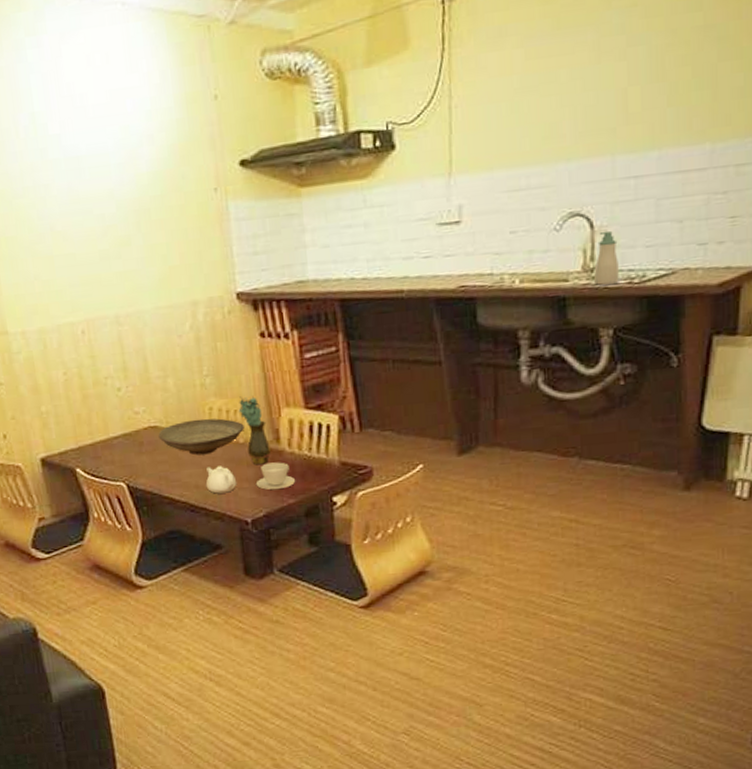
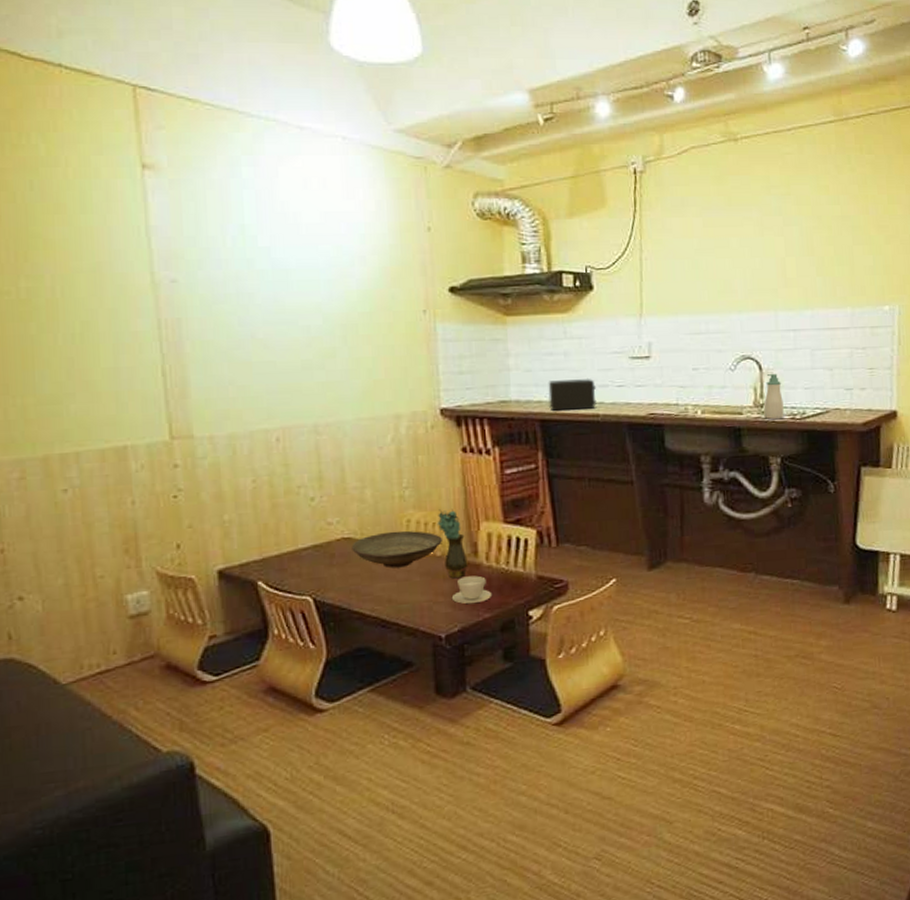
teapot: present [205,466,238,494] -> none [399,579,433,609]
toaster: none [347,250,401,289] -> present [548,378,597,411]

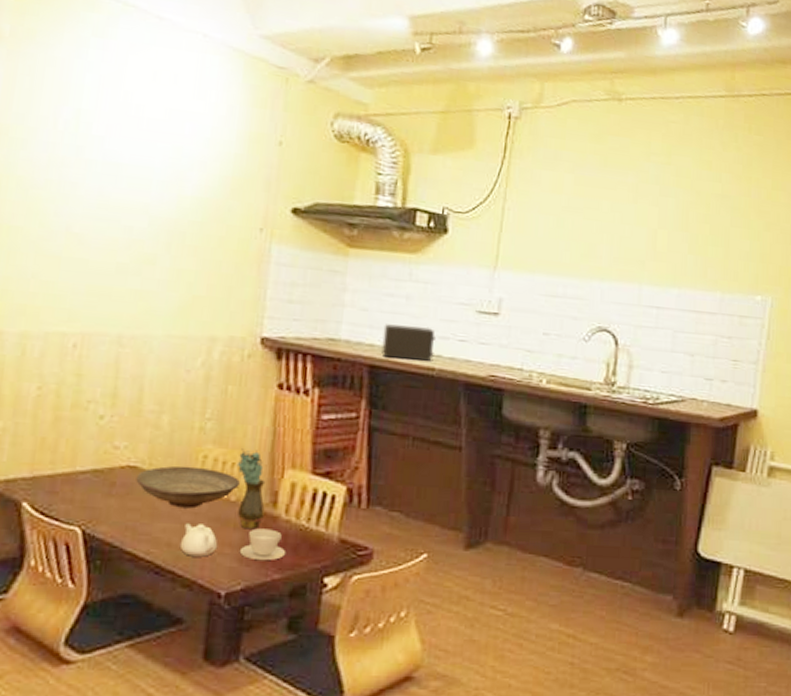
teapot: none [399,579,433,609] -> present [179,523,218,557]
soap bottle: present [763,374,784,420] -> none [614,351,638,402]

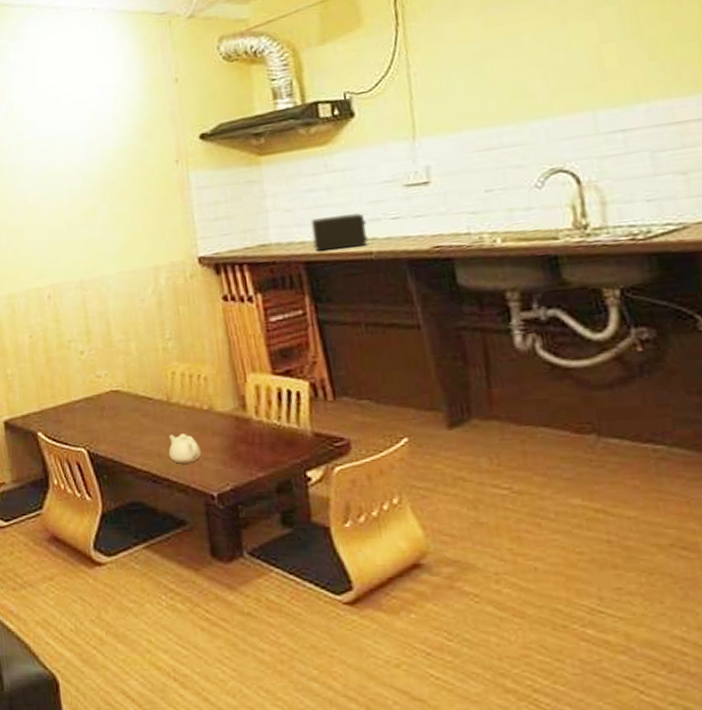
decorative bowl: present [136,465,240,509] -> none [120,383,208,422]
vase: present [236,448,266,530] -> none [201,360,237,434]
teacup: present [239,528,286,560] -> none [221,431,265,461]

